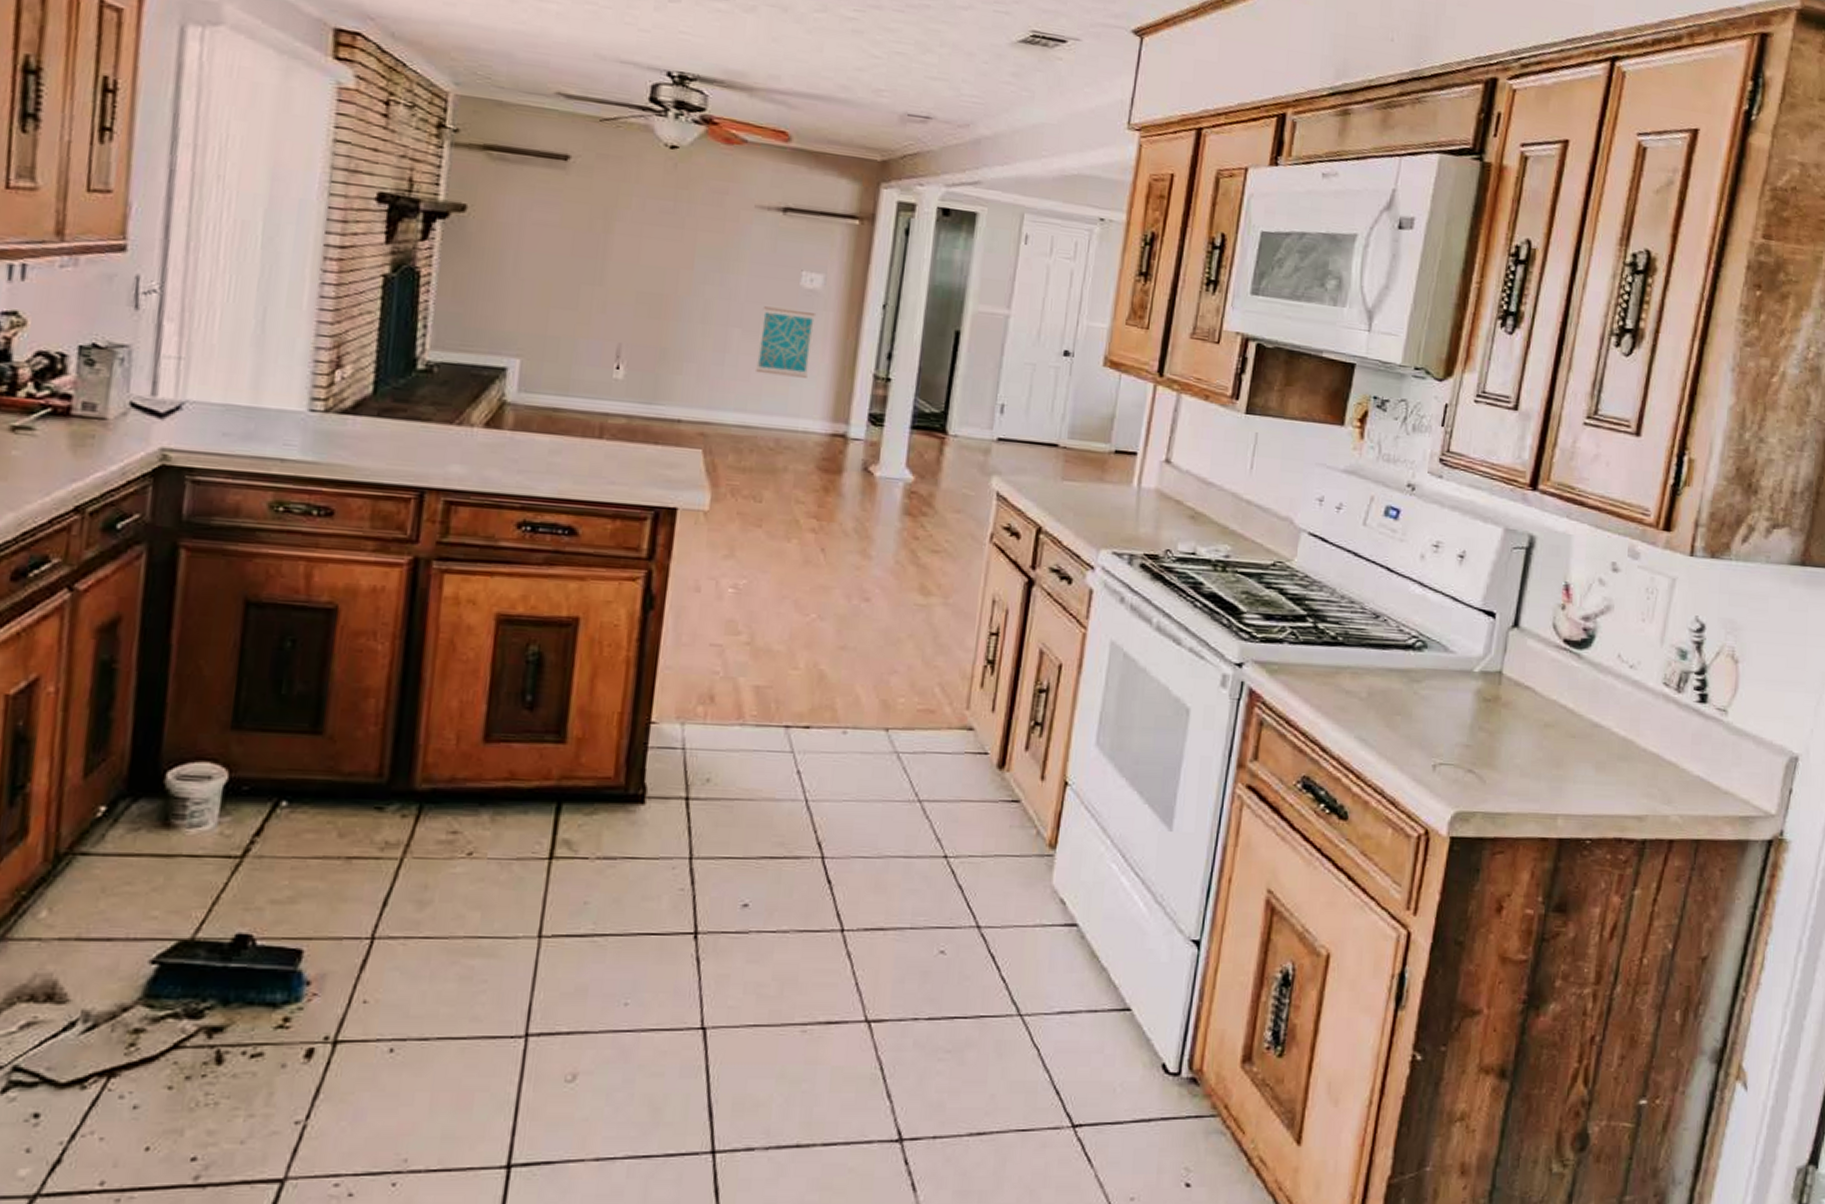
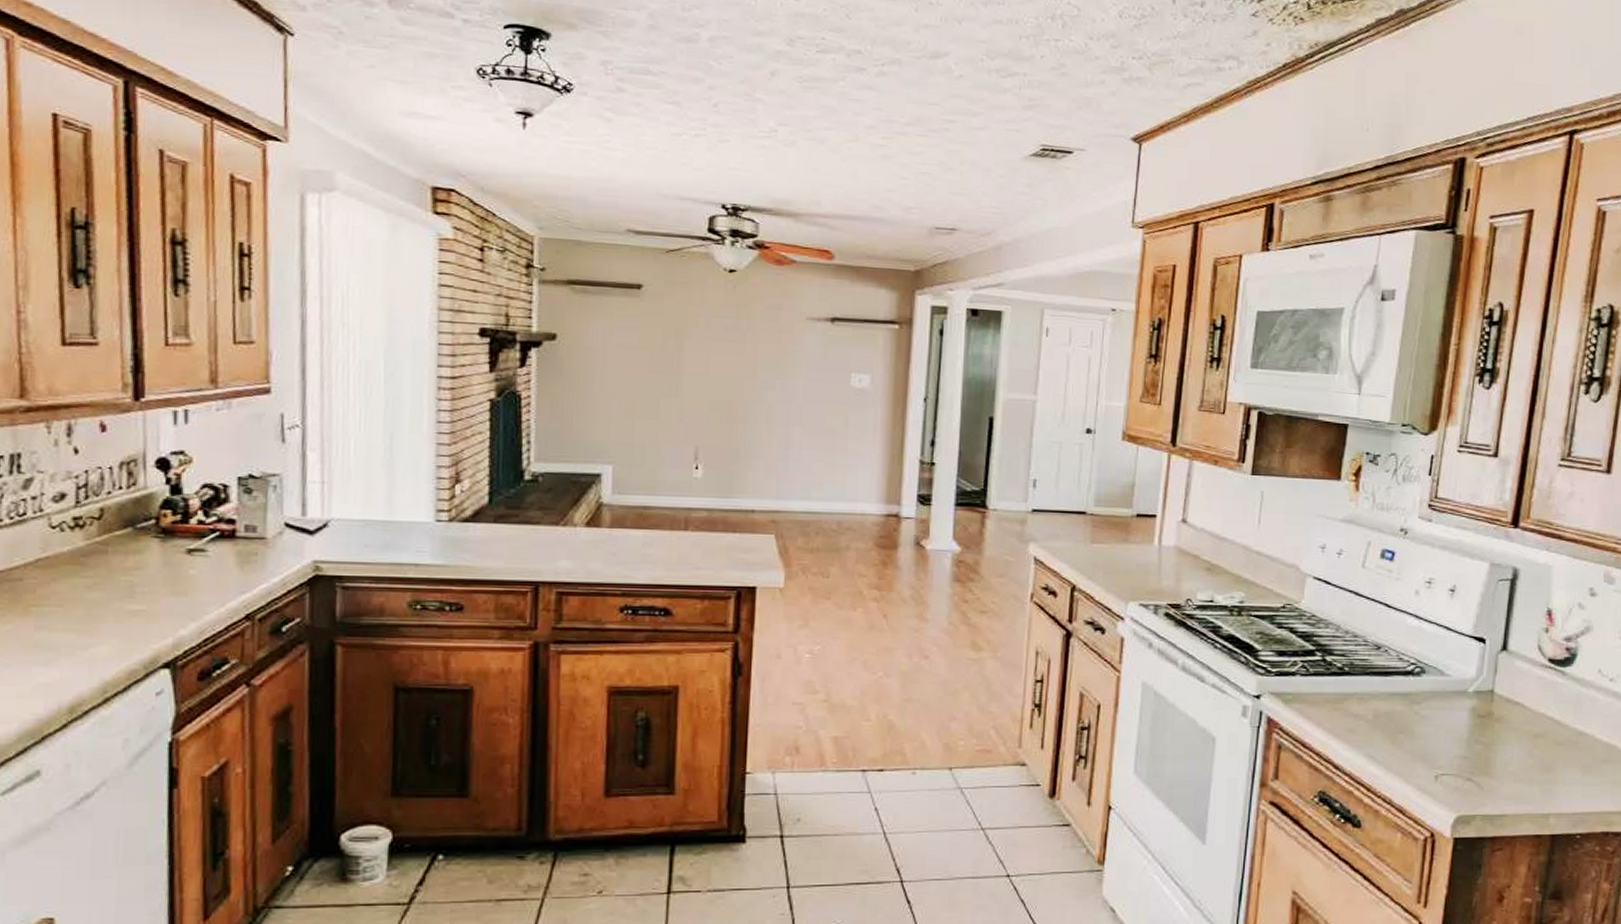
wall art: present [756,306,815,378] -> none [817,406,865,467]

